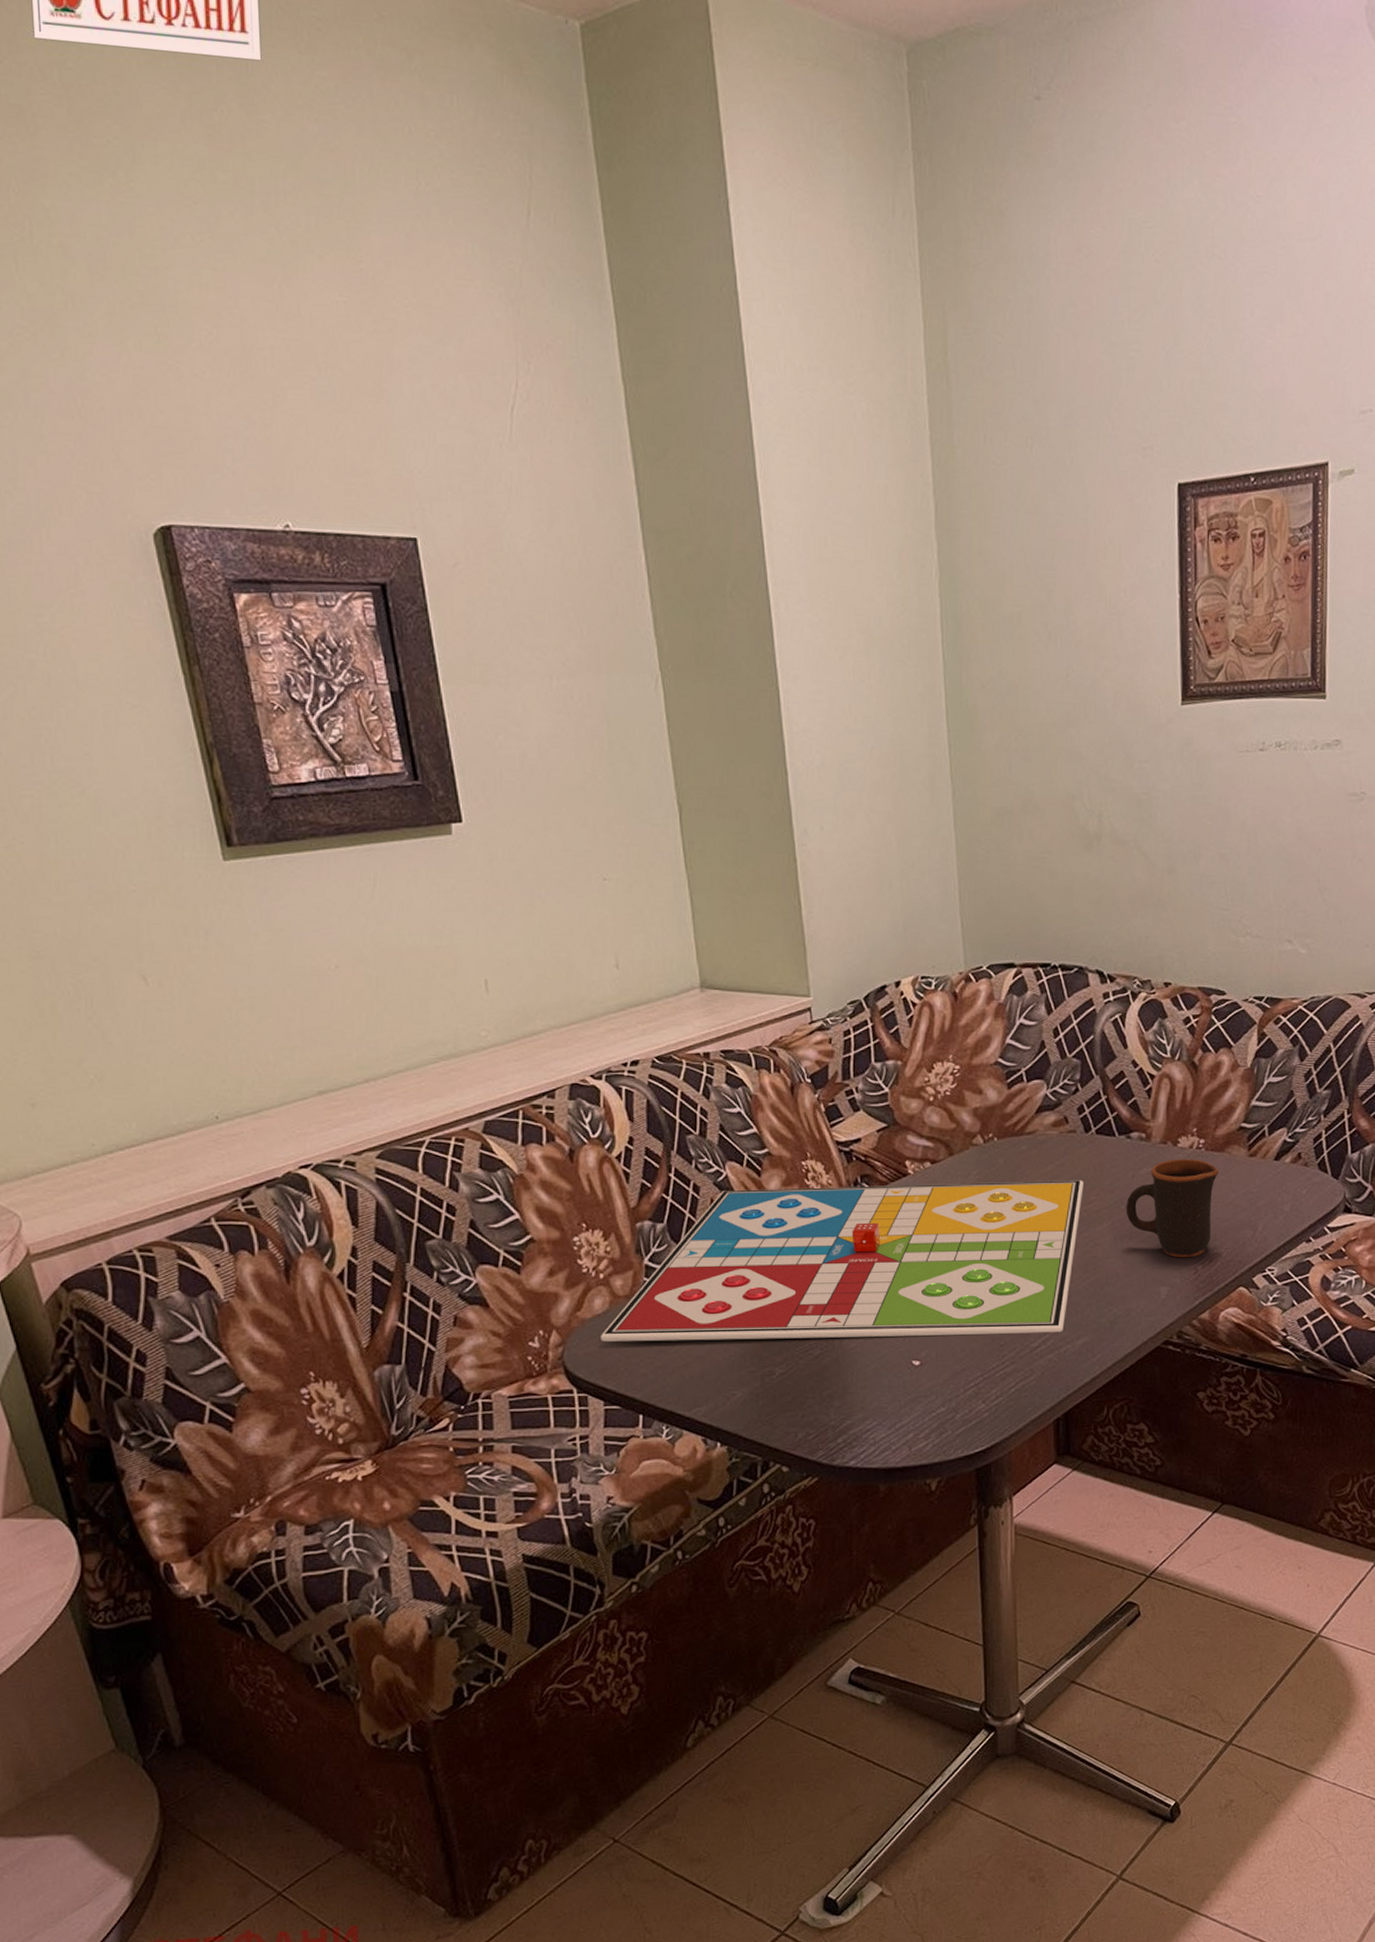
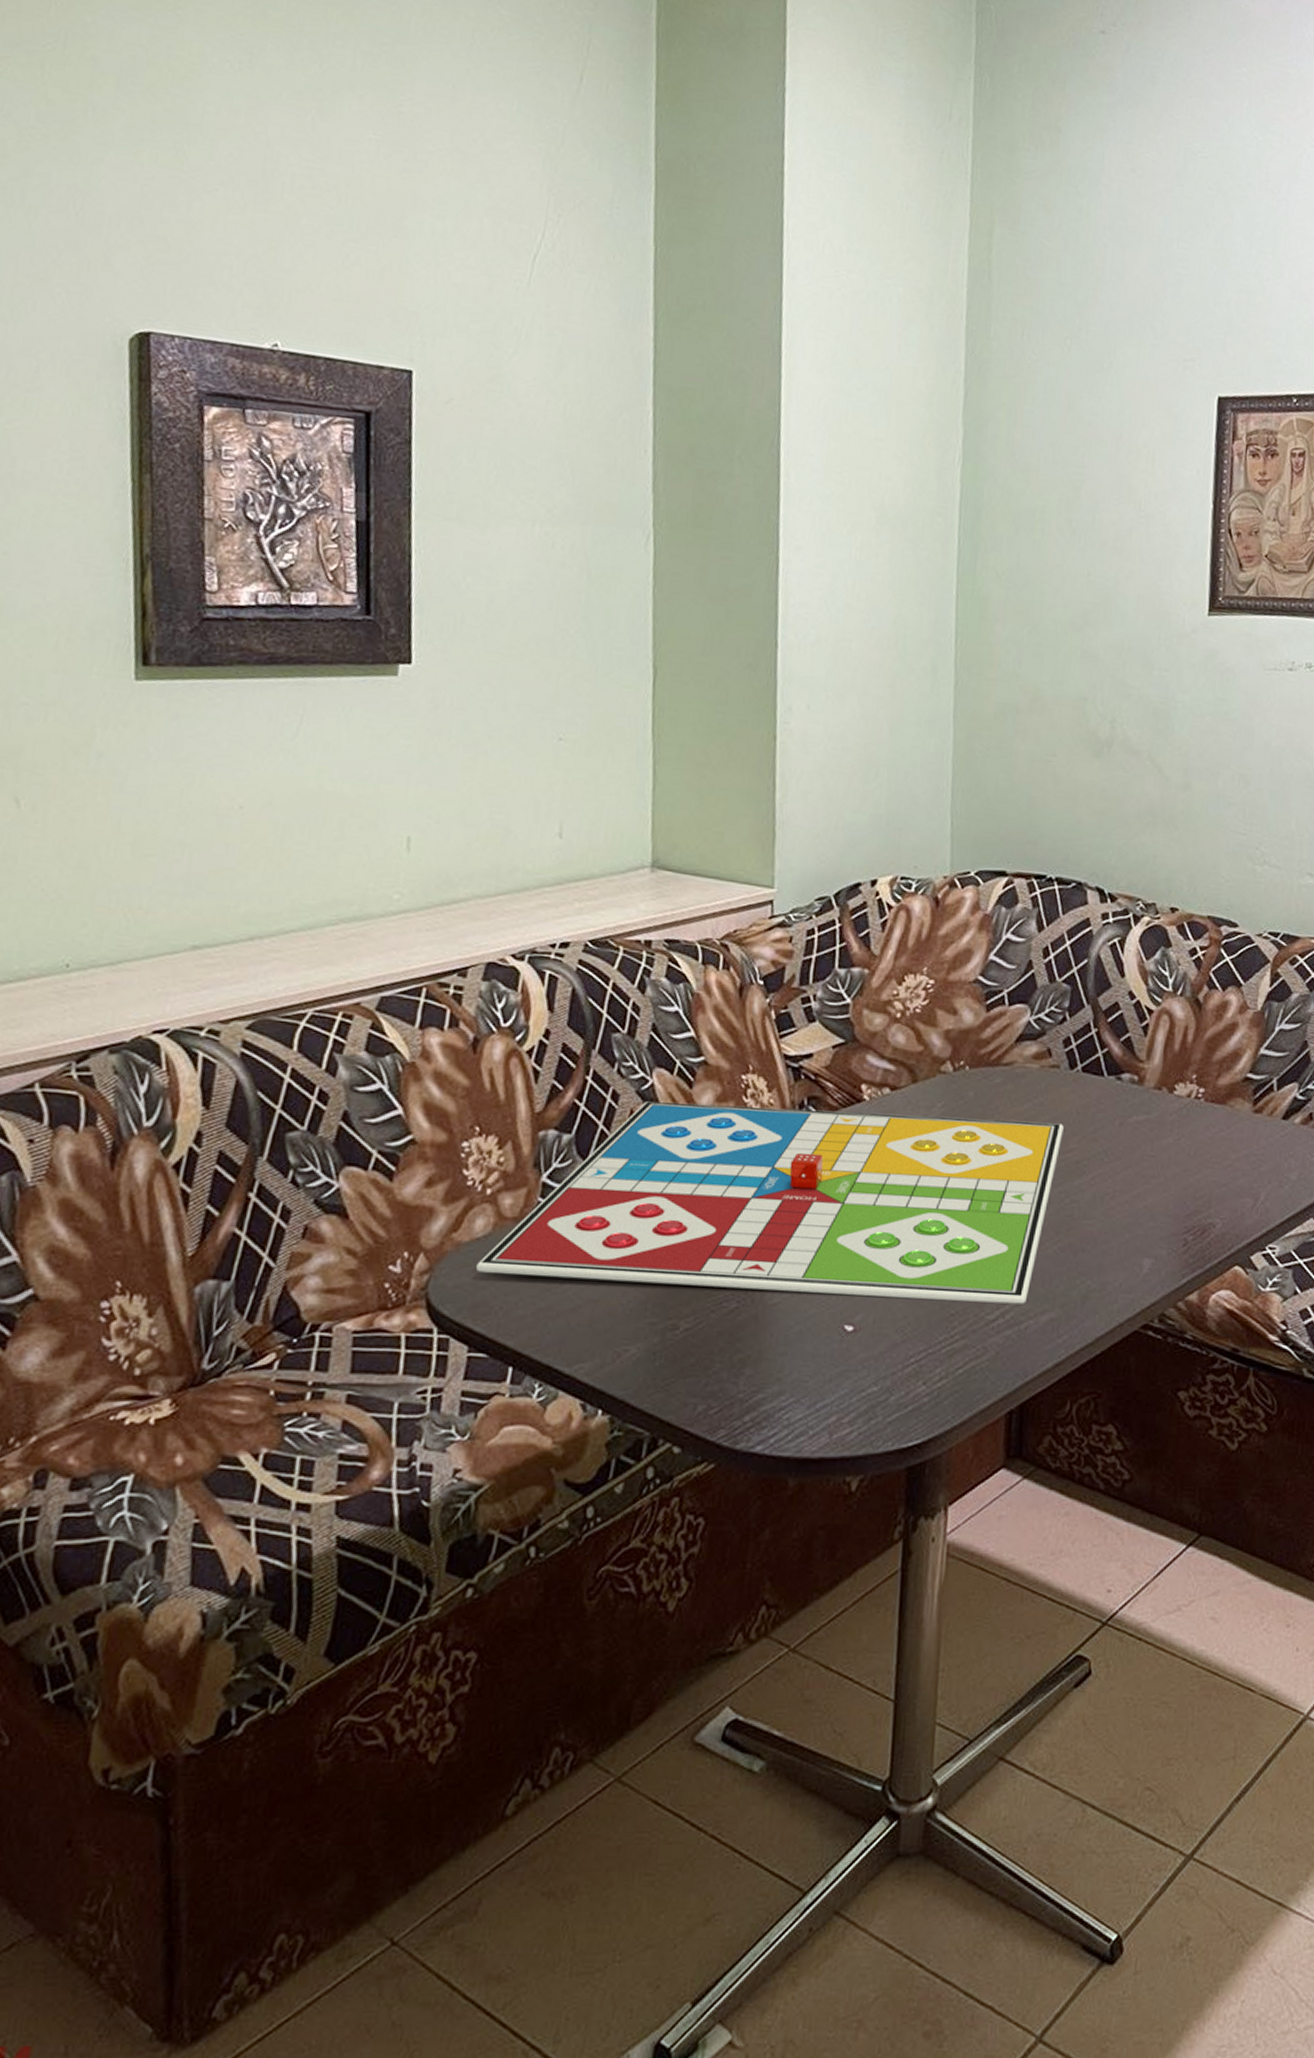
mug: present [1126,1158,1219,1258] -> none [1109,1108,1219,1226]

